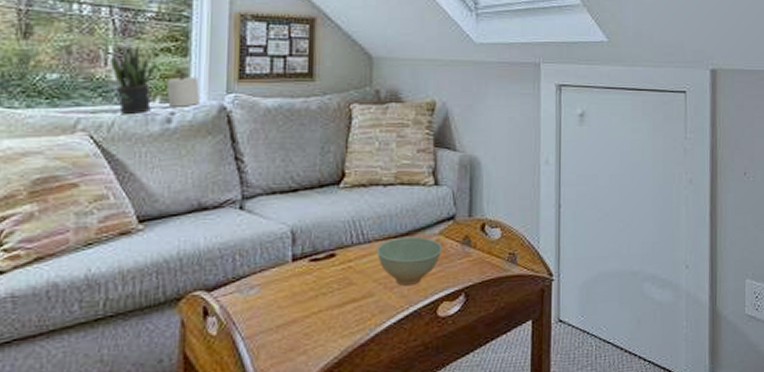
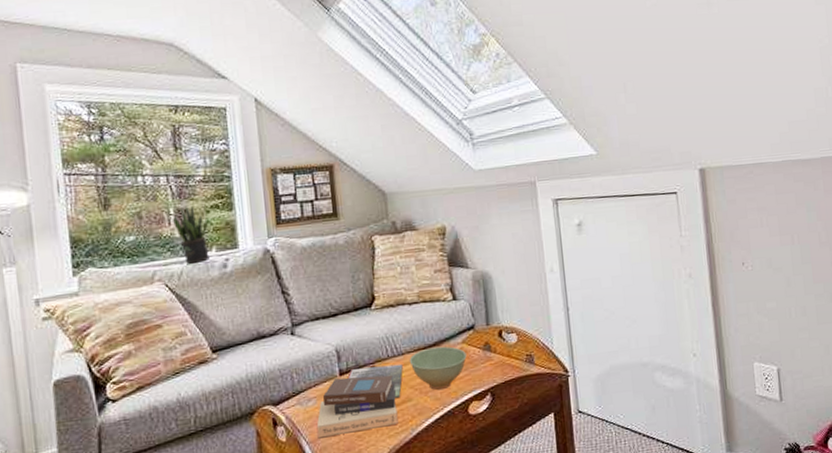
candle: present [166,72,201,107] -> none [219,224,248,254]
books: none [256,264,358,334] -> present [316,375,398,439]
magazine: none [301,253,368,292] -> present [347,363,403,398]

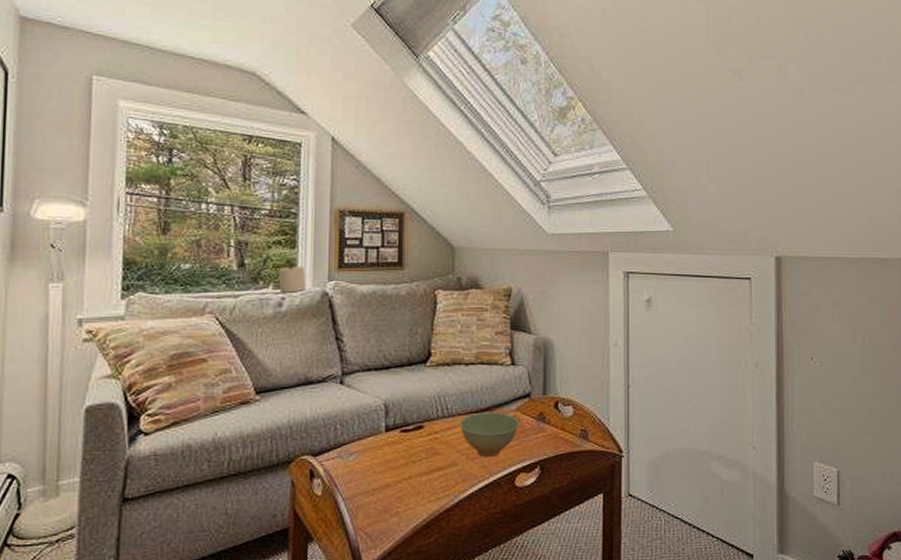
potted plant: present [172,206,210,264] -> none [231,240,265,299]
candle: none [219,224,248,254] -> present [278,262,307,293]
books: present [316,375,398,439] -> none [355,434,443,496]
magazine: present [347,363,403,398] -> none [393,426,452,461]

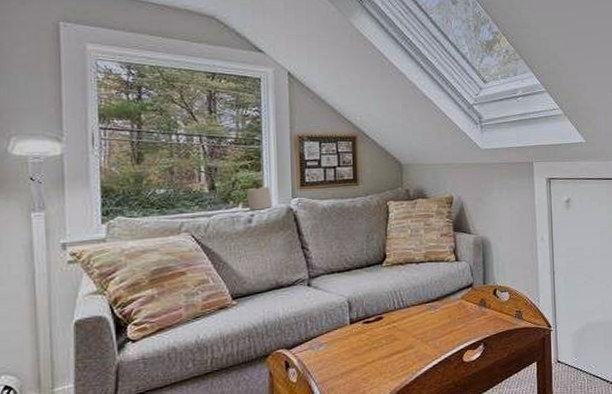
bowl: present [459,412,519,458] -> none [413,301,464,340]

